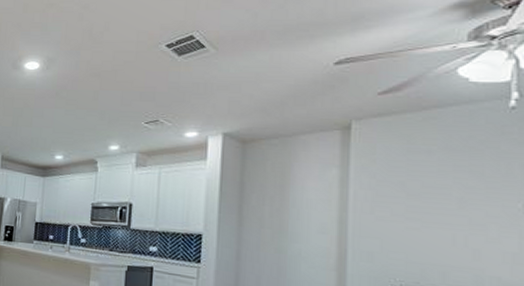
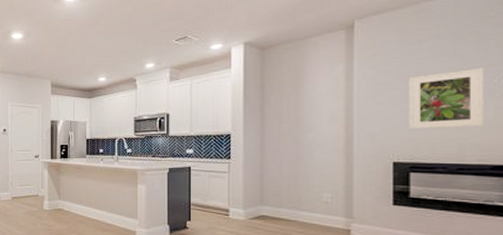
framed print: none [414,188,506,258] -> present [409,67,484,130]

